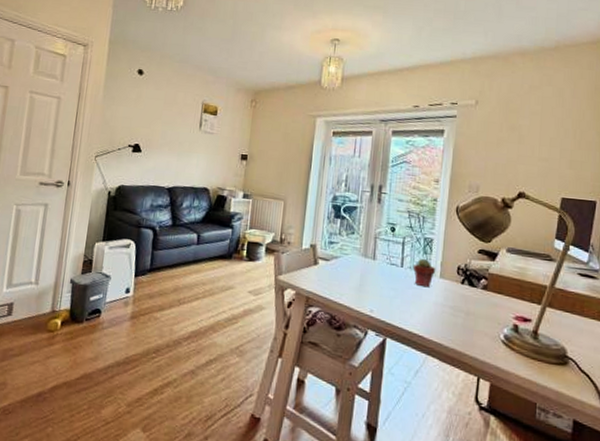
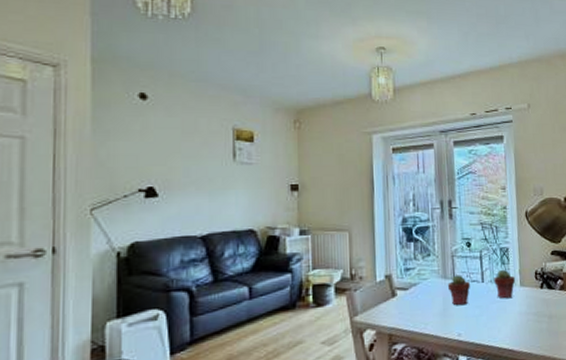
potted succulent: none [366,255,389,285] -> present [447,275,470,306]

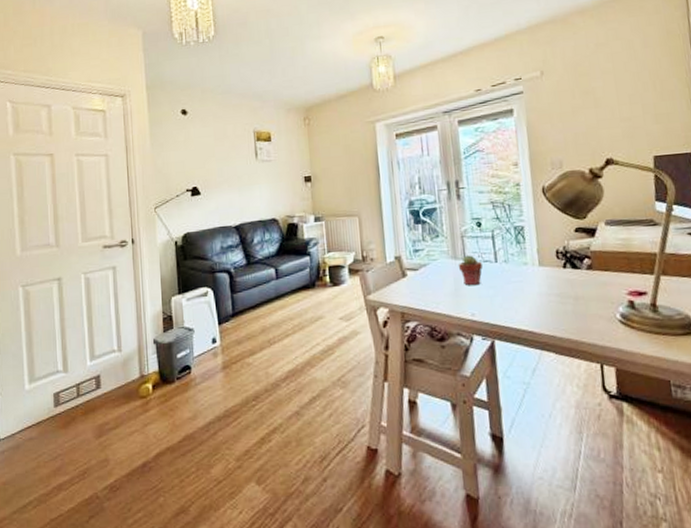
potted succulent: present [493,269,516,299] -> none [507,248,534,279]

